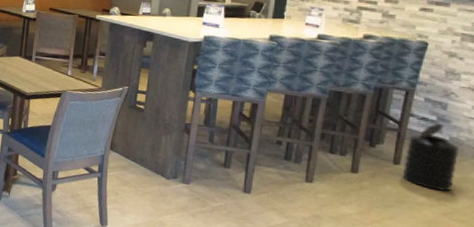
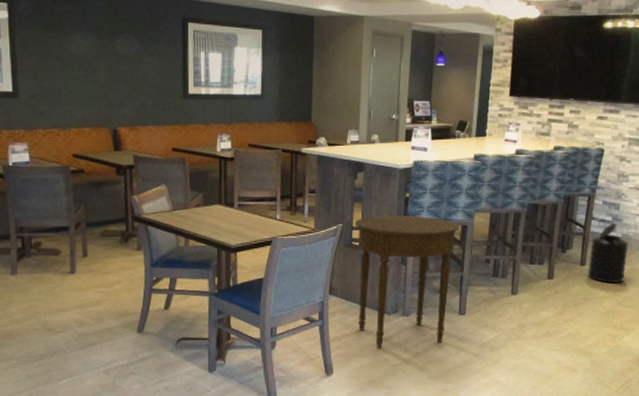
side table: none [136,82,250,216] -> present [354,215,460,348]

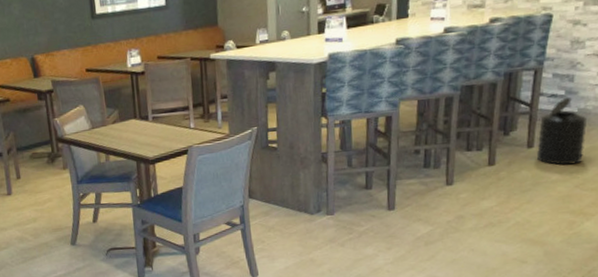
side table: present [354,215,460,348] -> none [269,110,384,249]

